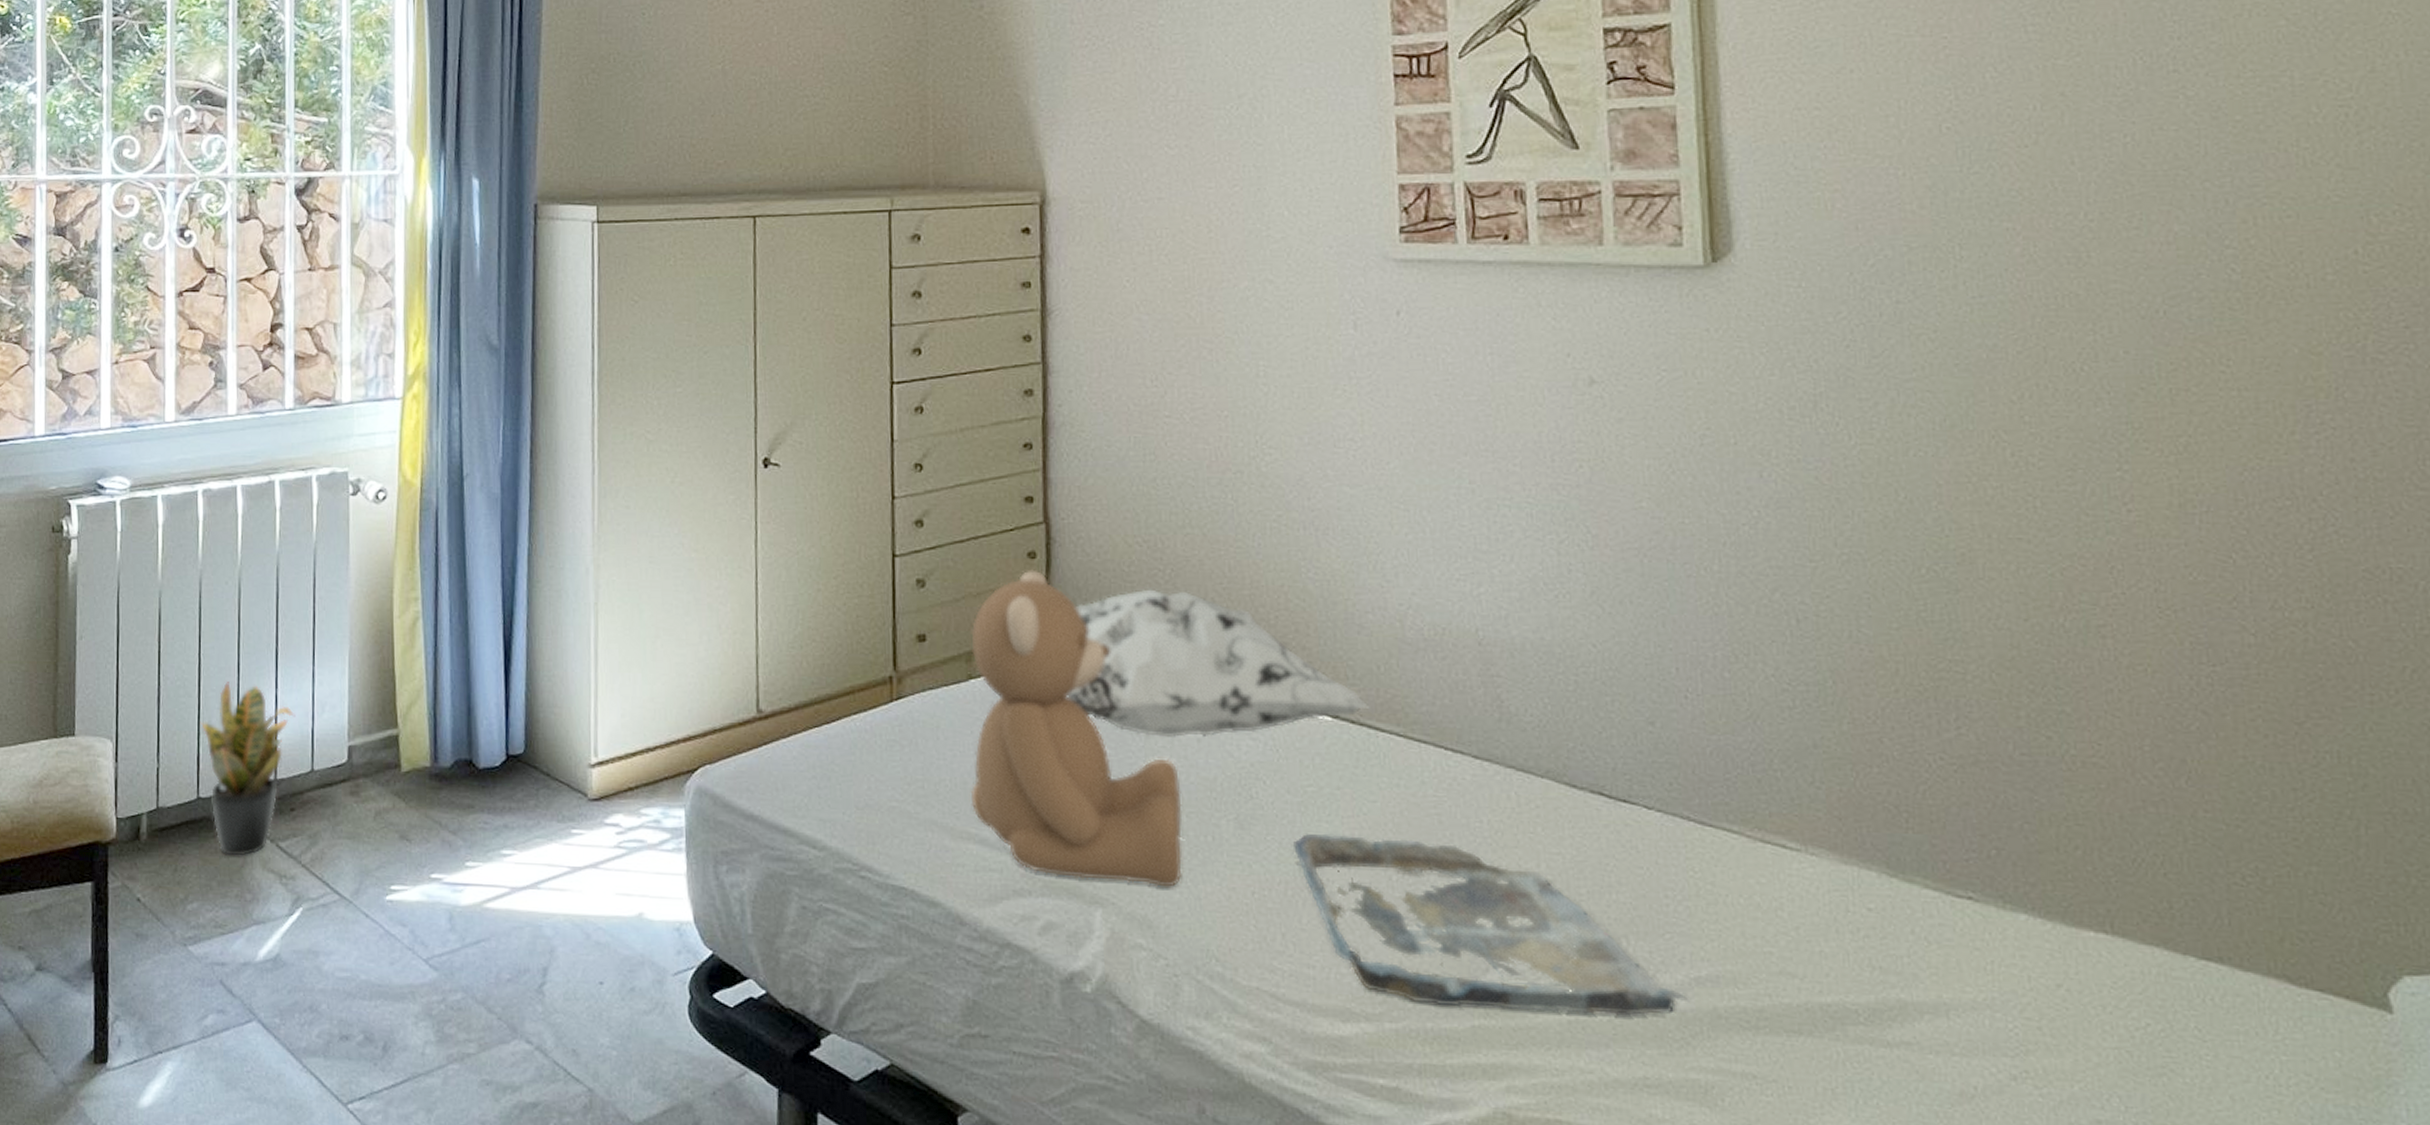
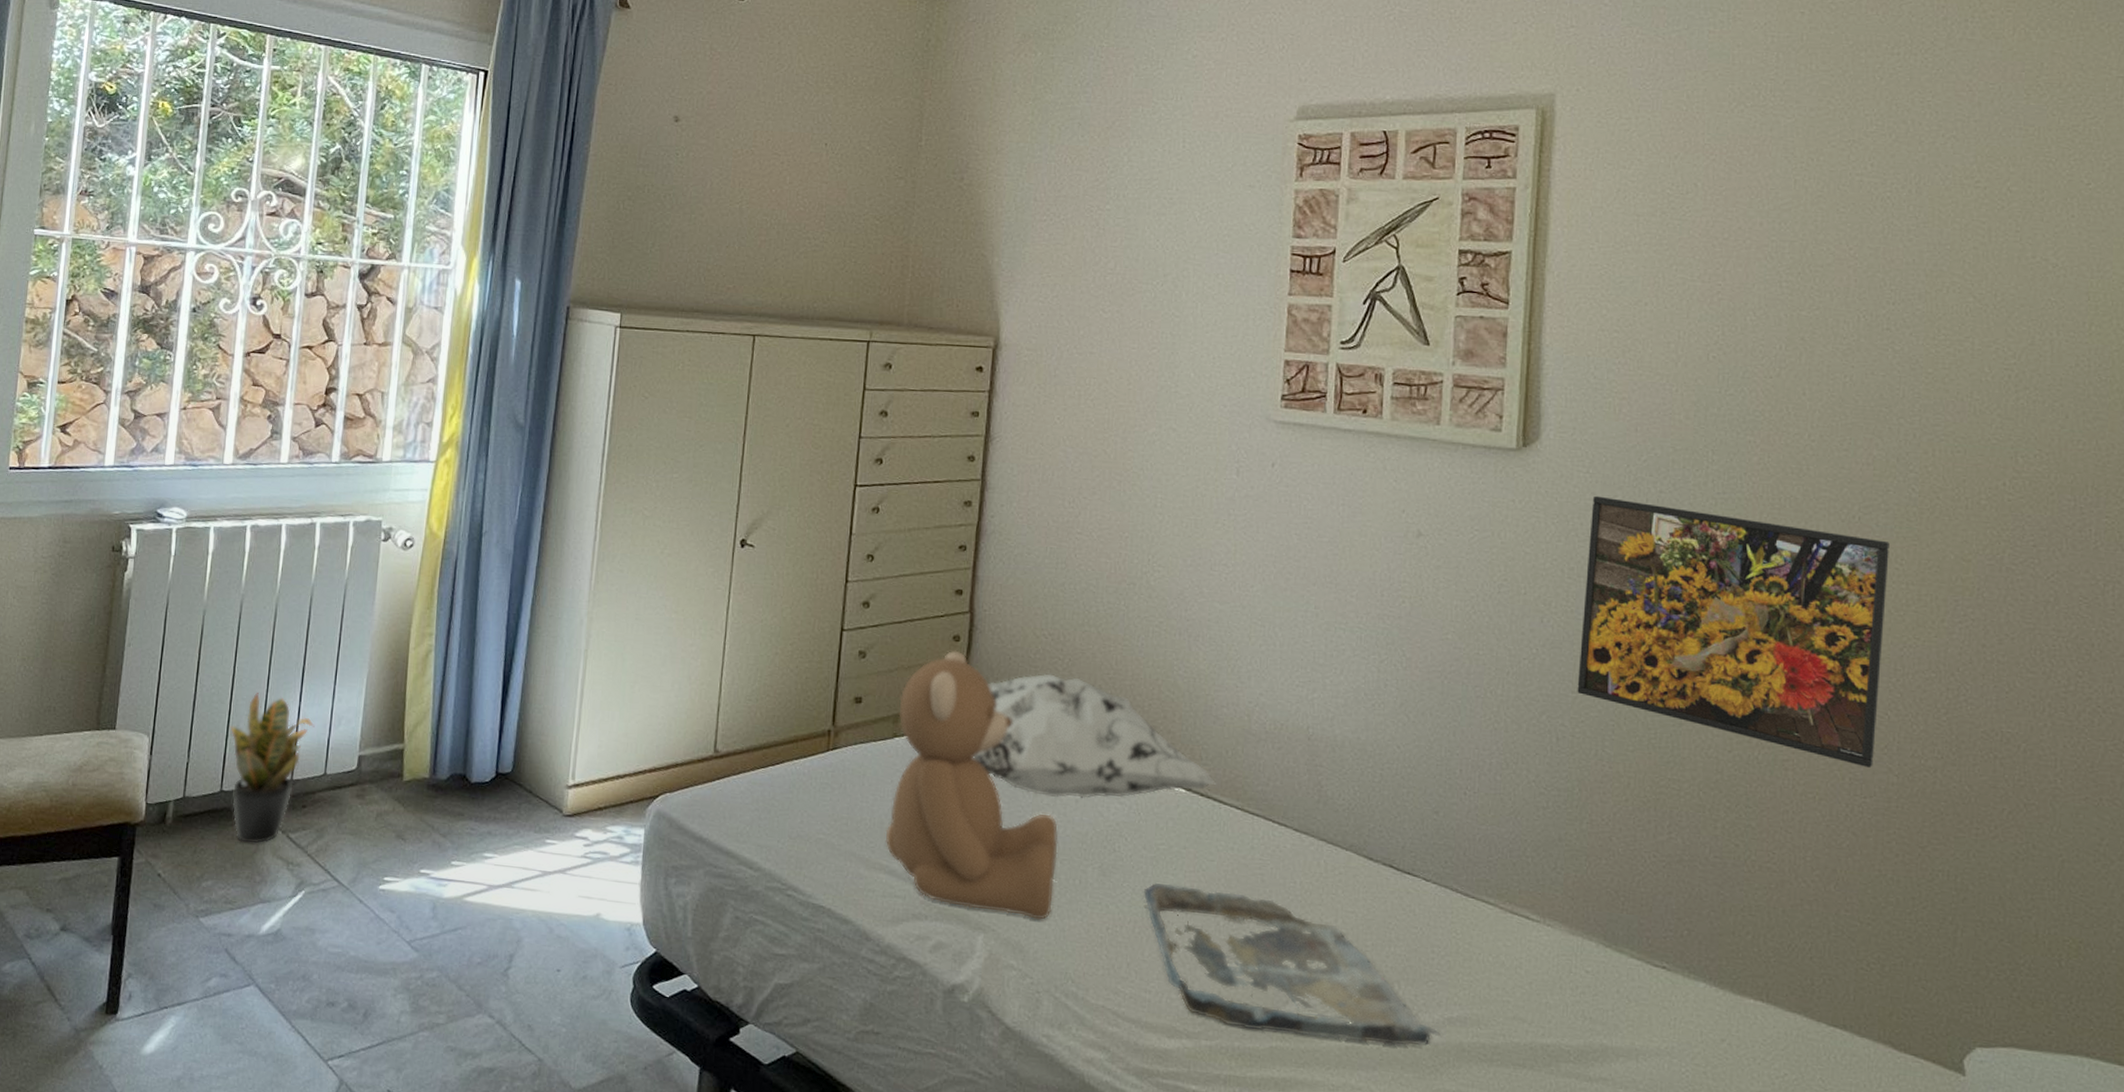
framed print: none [1809,314,2220,628] -> present [1577,495,1890,769]

